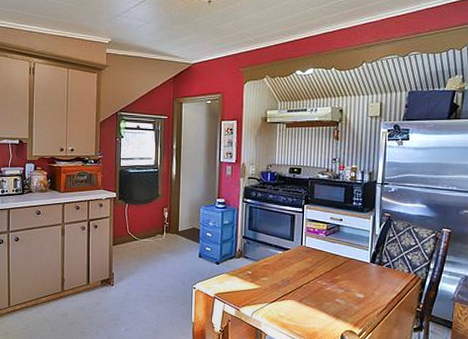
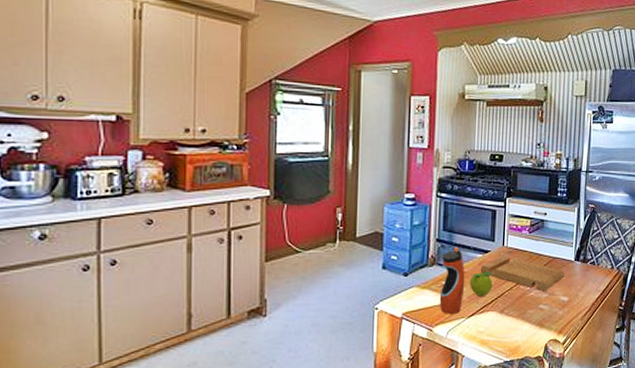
water bottle: none [245,243,268,299] -> present [439,246,465,314]
fruit: none [271,265,292,287] -> present [469,271,493,297]
cutting board: none [281,253,360,288] -> present [480,255,565,292]

